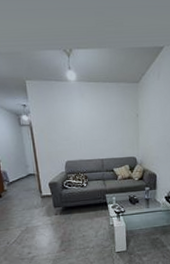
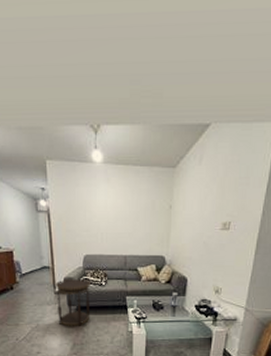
side table: none [41,182,75,227] -> present [55,279,91,327]

